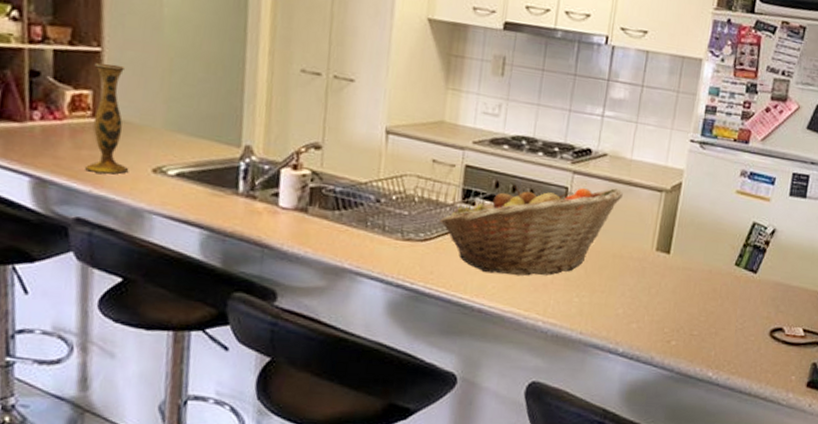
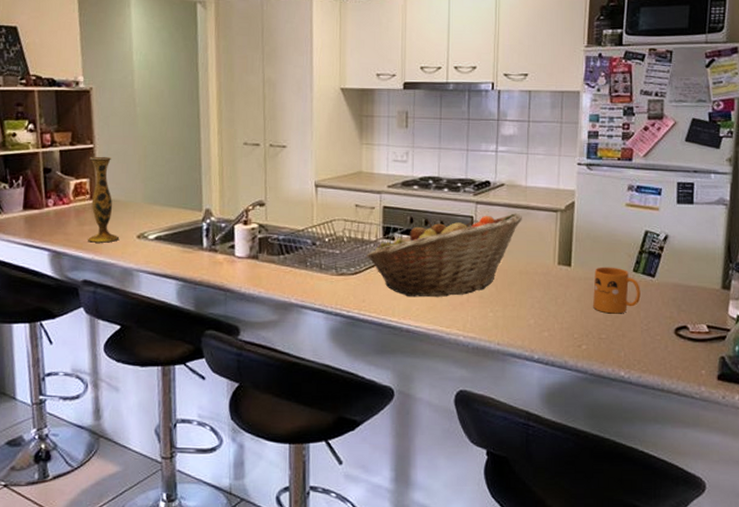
mug: none [688,257,740,310] -> present [593,267,641,314]

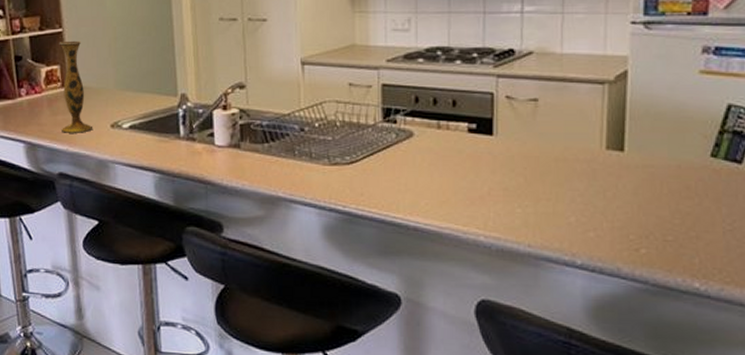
fruit basket: present [366,213,522,298] -> none [364,87,557,191]
mug: present [593,267,641,314] -> none [655,151,722,210]

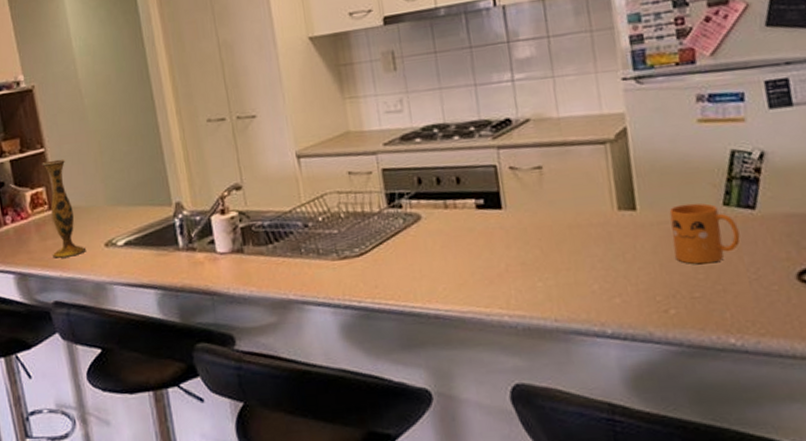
mug: none [655,151,722,210] -> present [669,203,741,265]

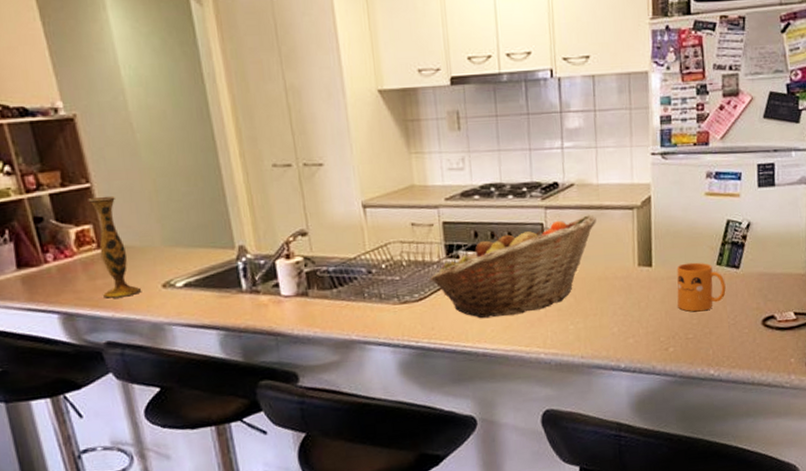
fruit basket: none [371,152,561,275] -> present [430,215,596,318]

